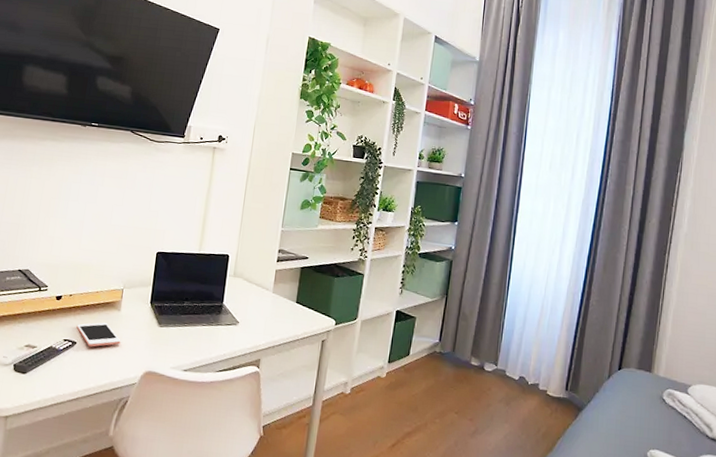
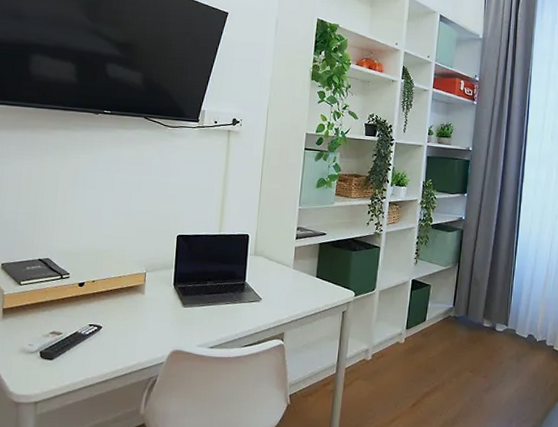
cell phone: present [76,322,121,347] -> none [101,306,147,330]

